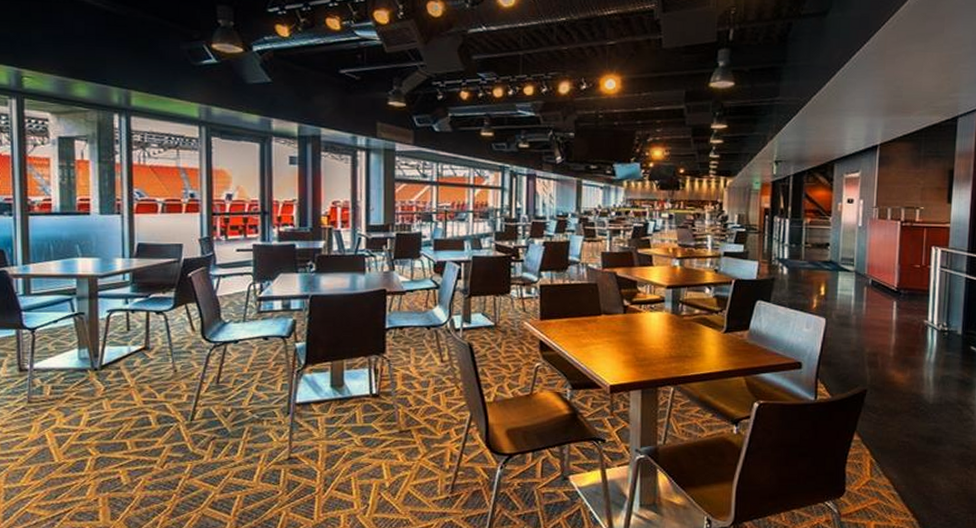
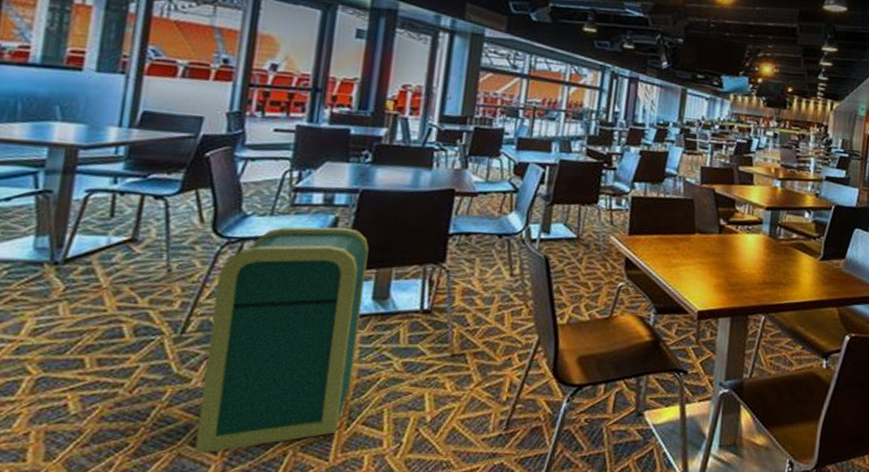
trash can: none [211,328,324,514] -> present [194,226,369,454]

